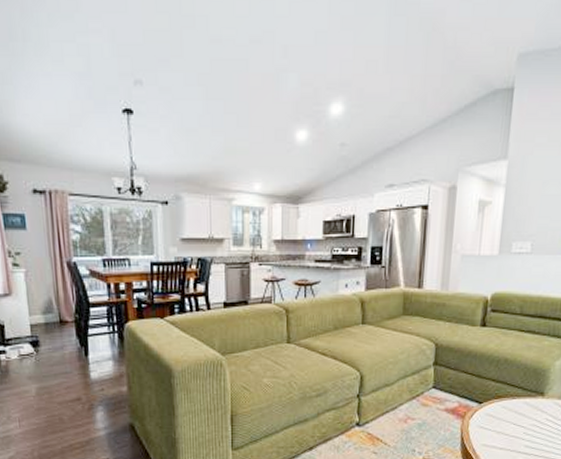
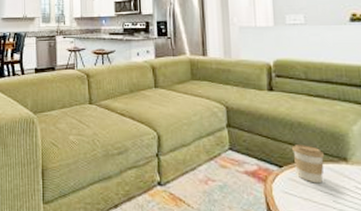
coffee cup: none [494,381,524,417] -> present [292,145,325,184]

